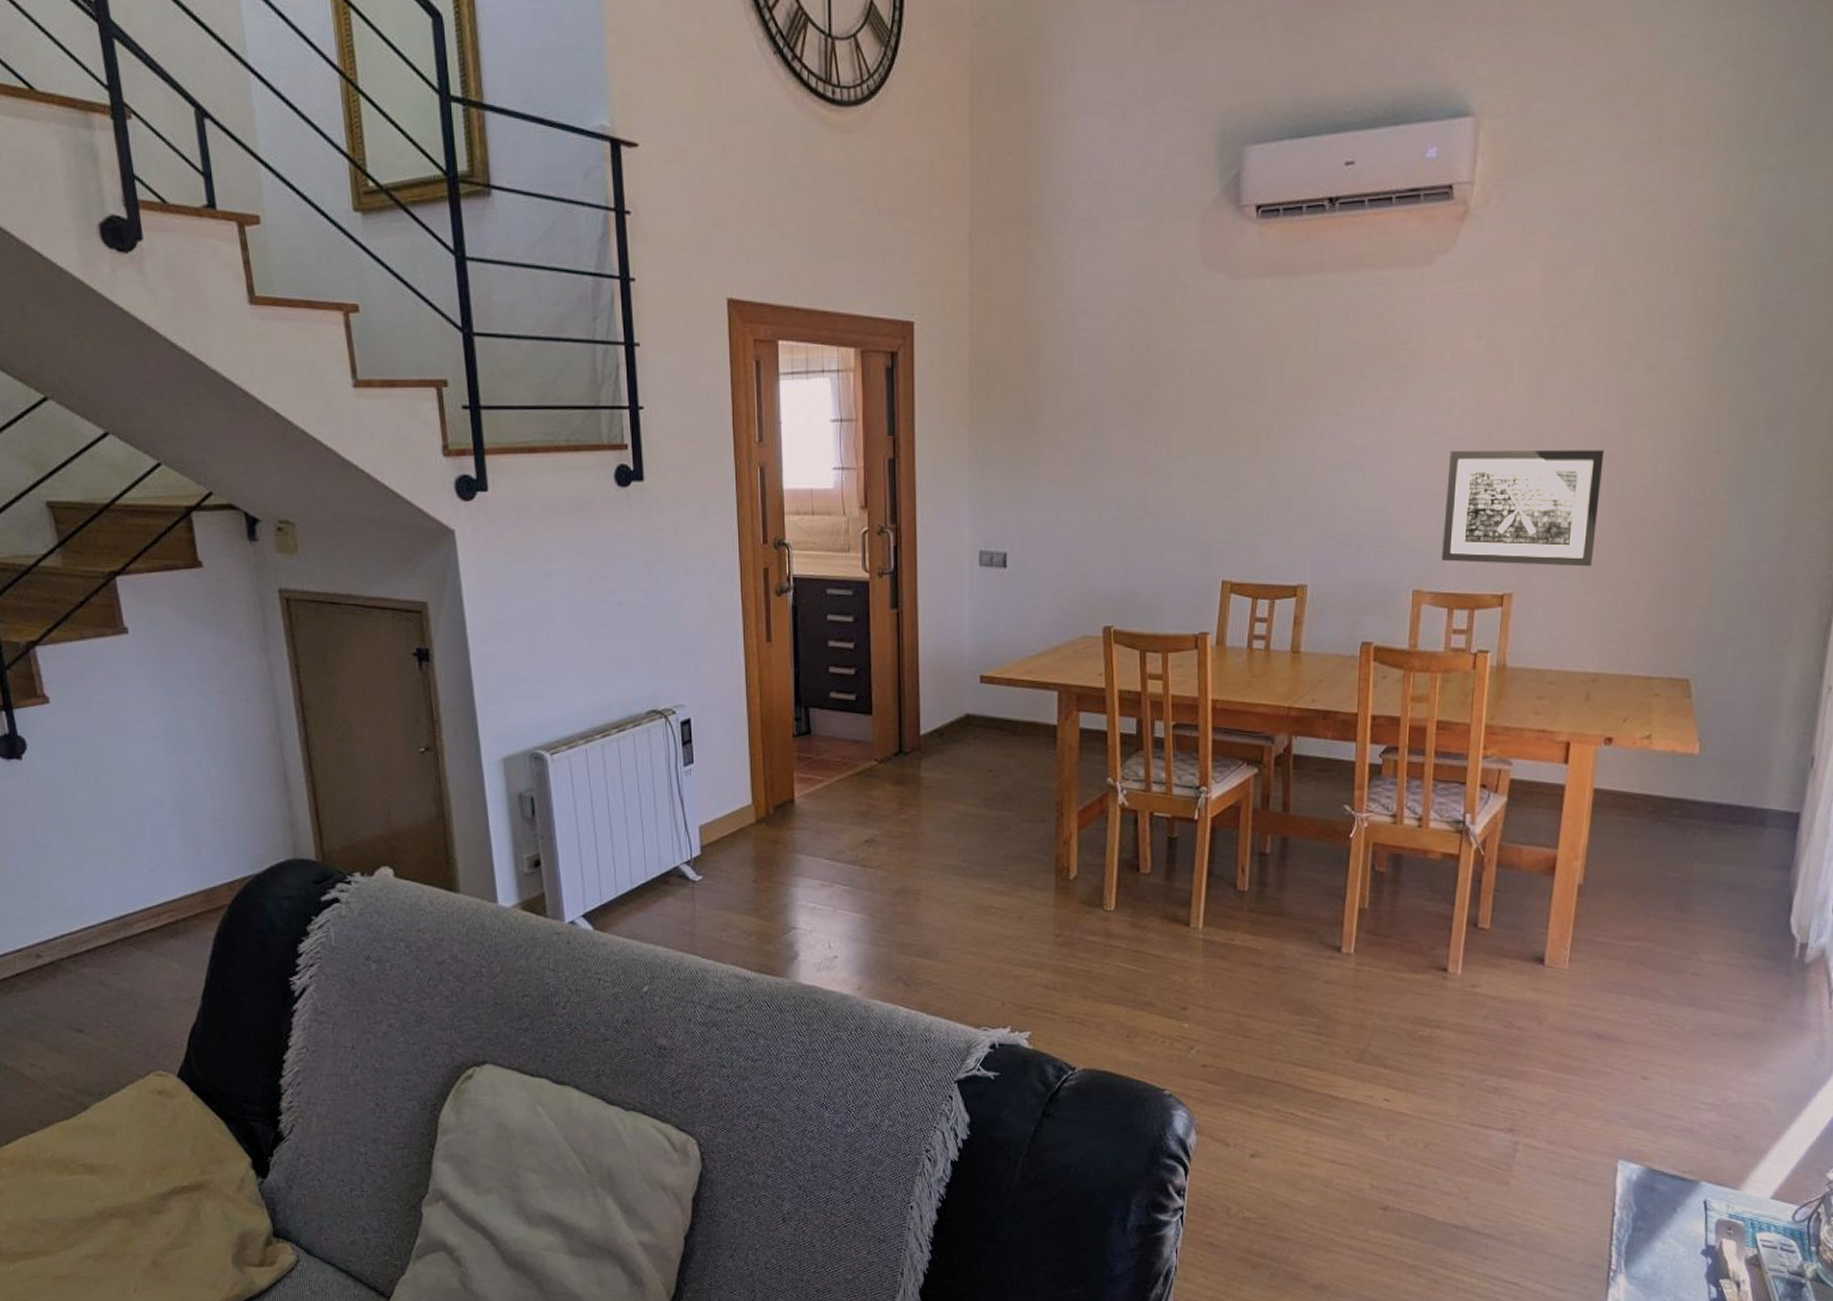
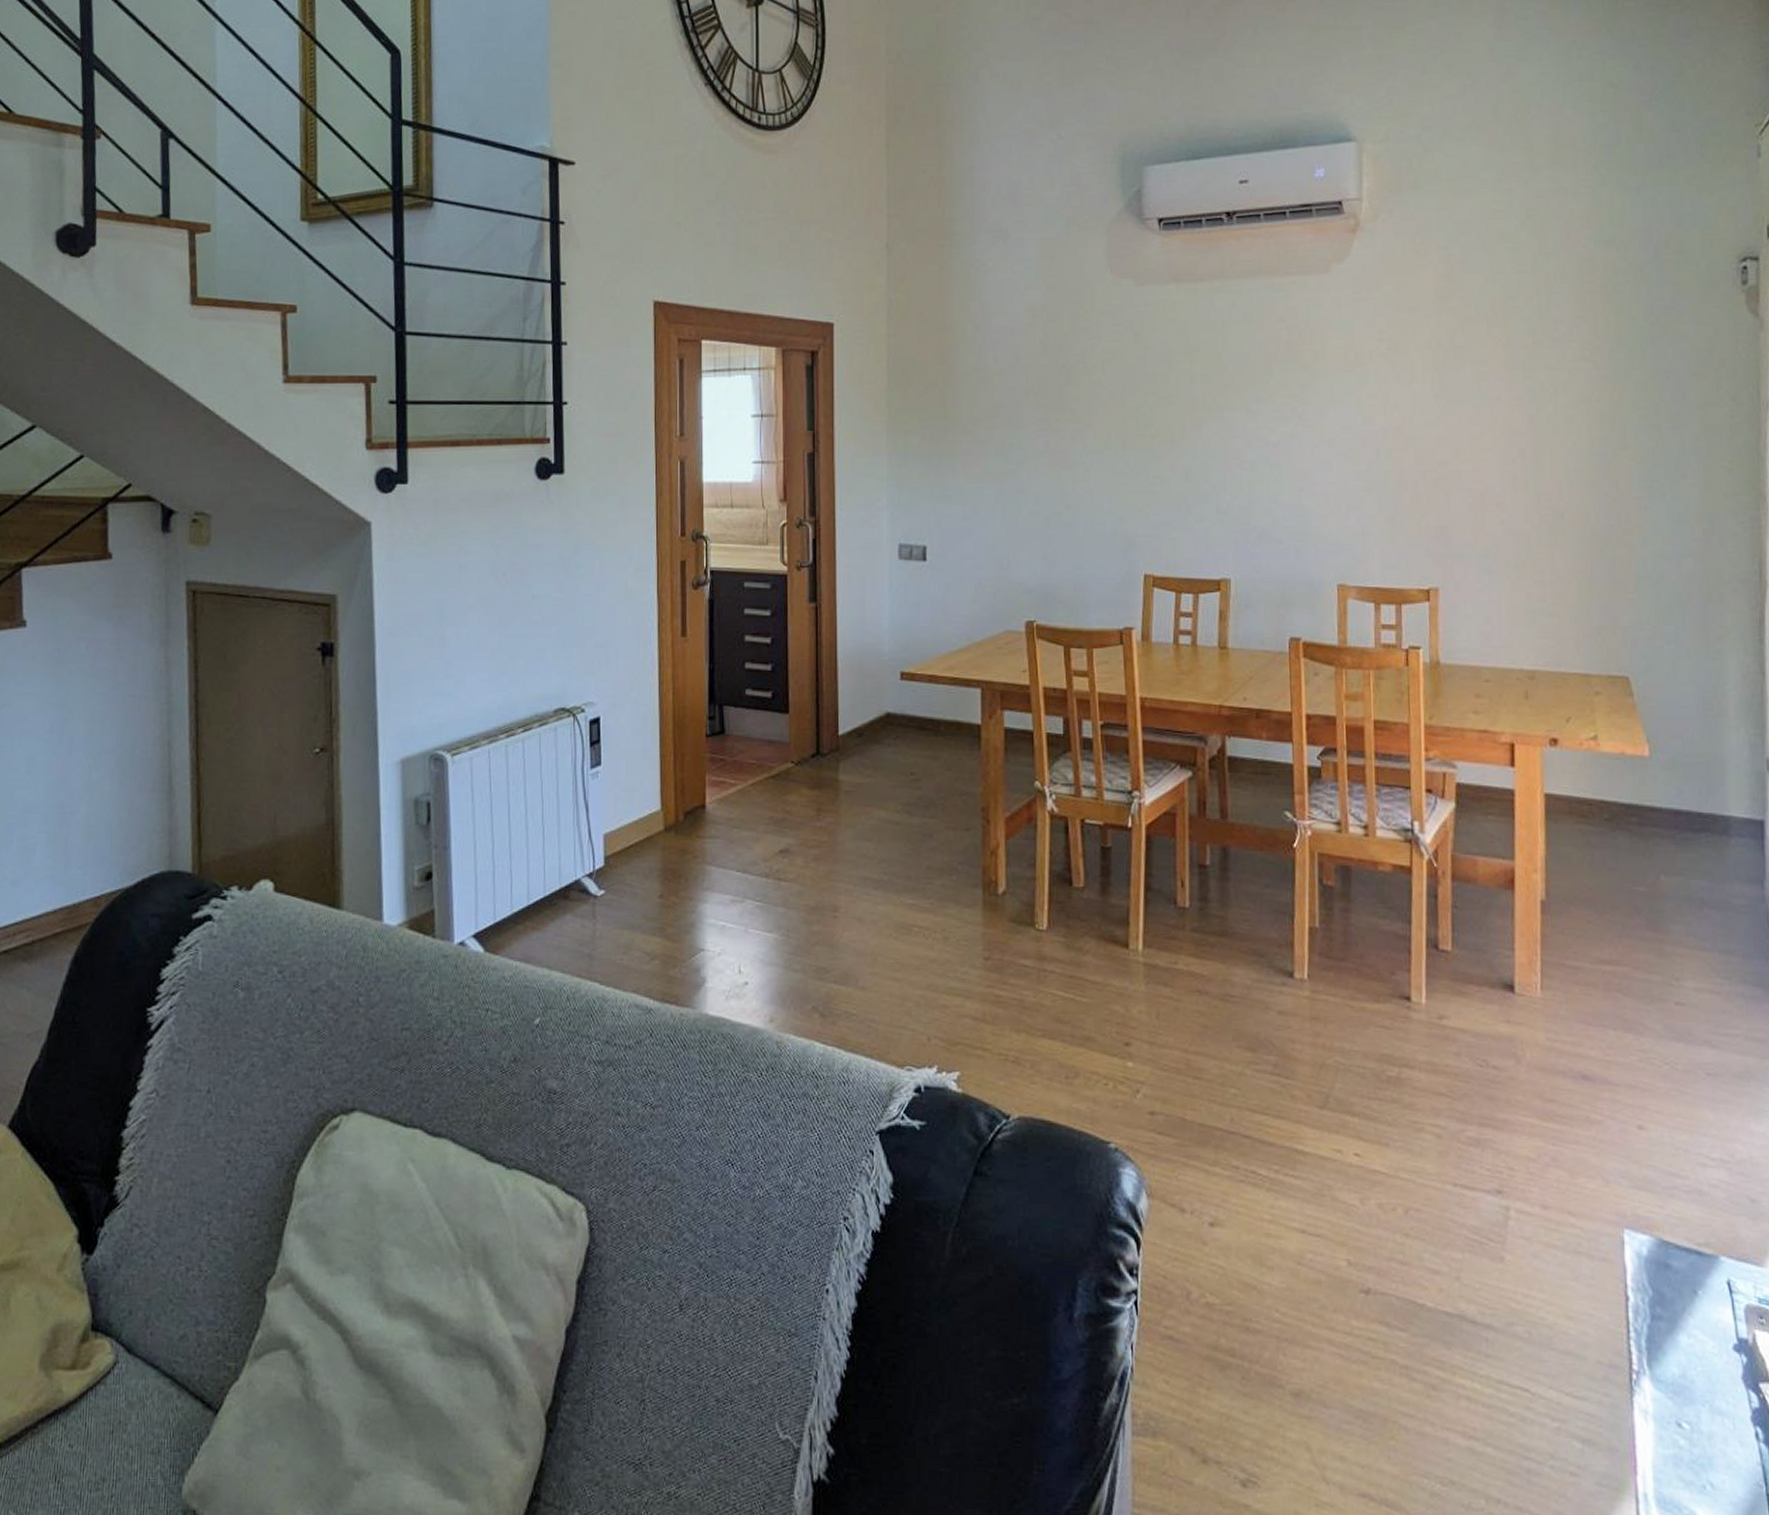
wall art: present [1442,450,1604,567] -> none [1362,445,1515,561]

